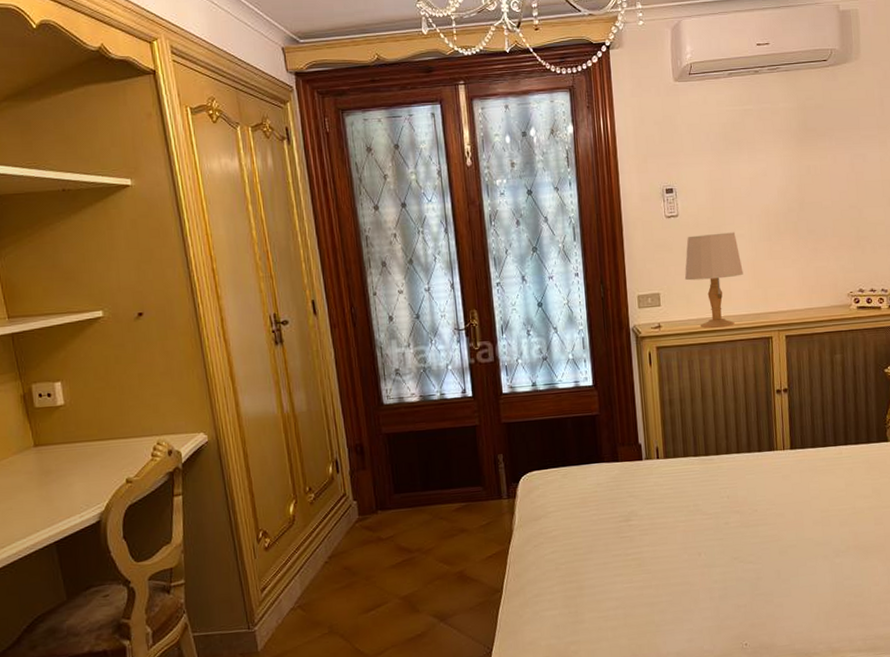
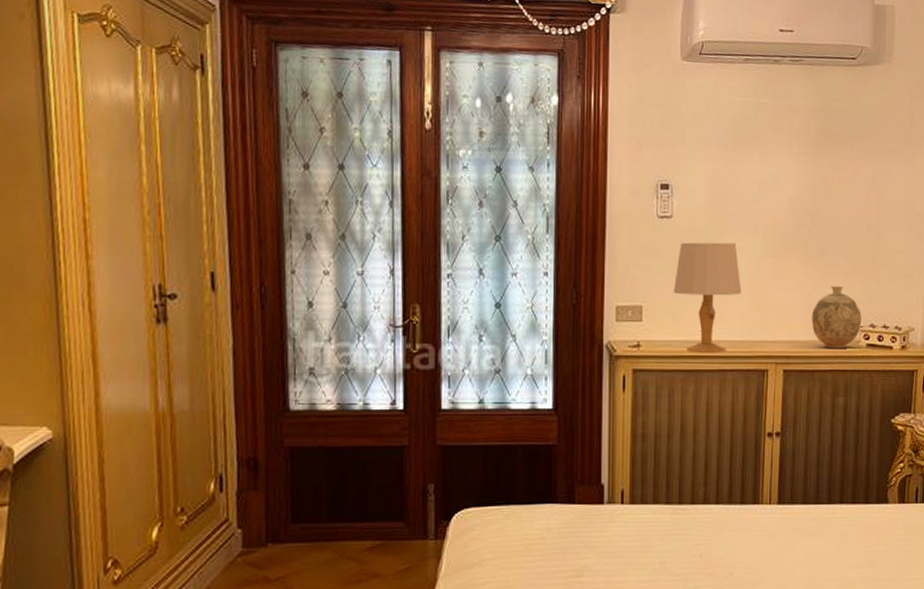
decorative vase: none [806,259,851,314] -> present [811,285,862,348]

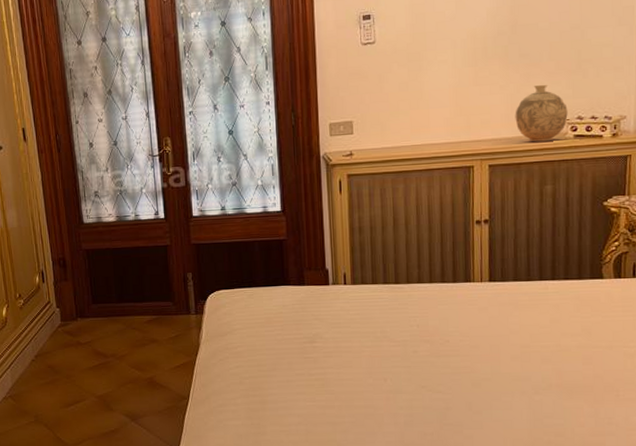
table lamp: present [673,242,741,354] -> none [379,58,444,157]

